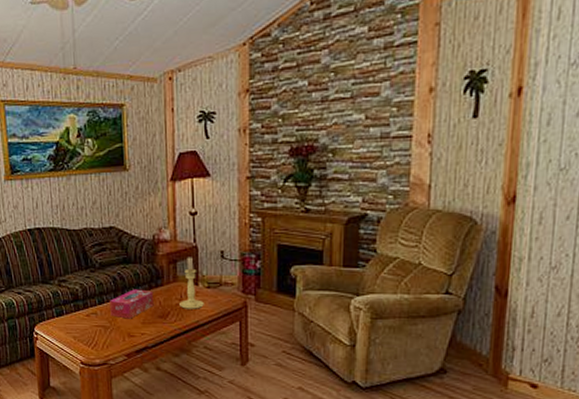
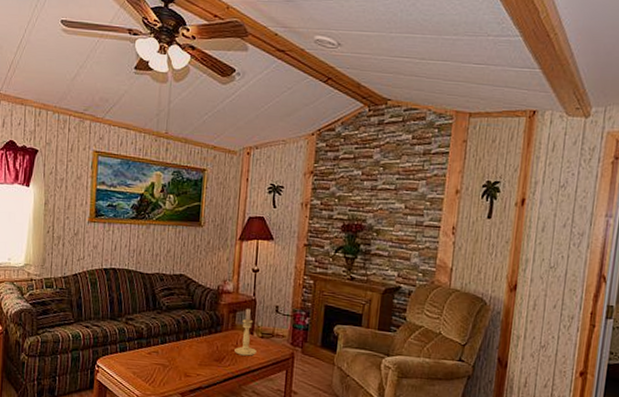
tissue box: present [110,289,154,319] -> none [170,333,212,360]

